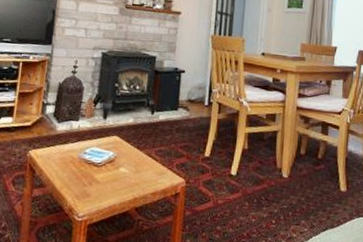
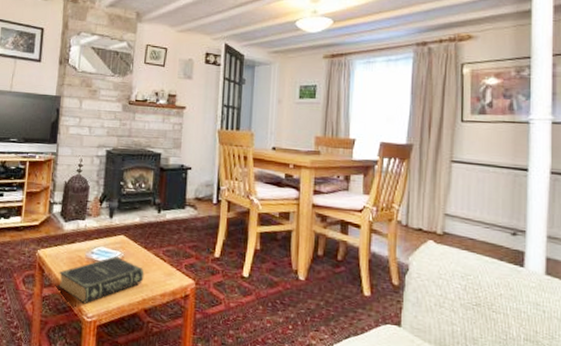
book: none [48,156,137,204] -> present [57,256,145,304]

